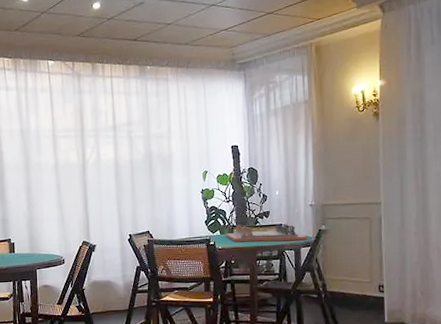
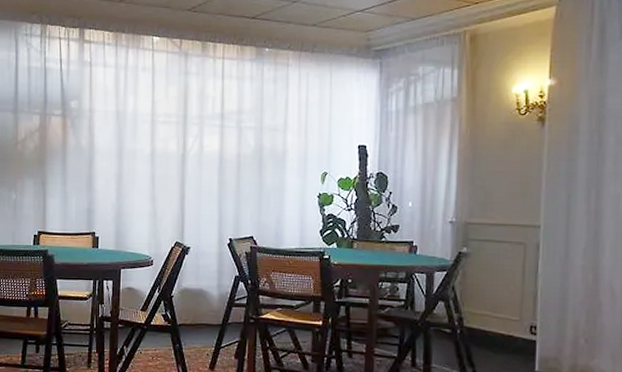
chessboard: present [225,223,308,243] -> none [343,237,444,263]

